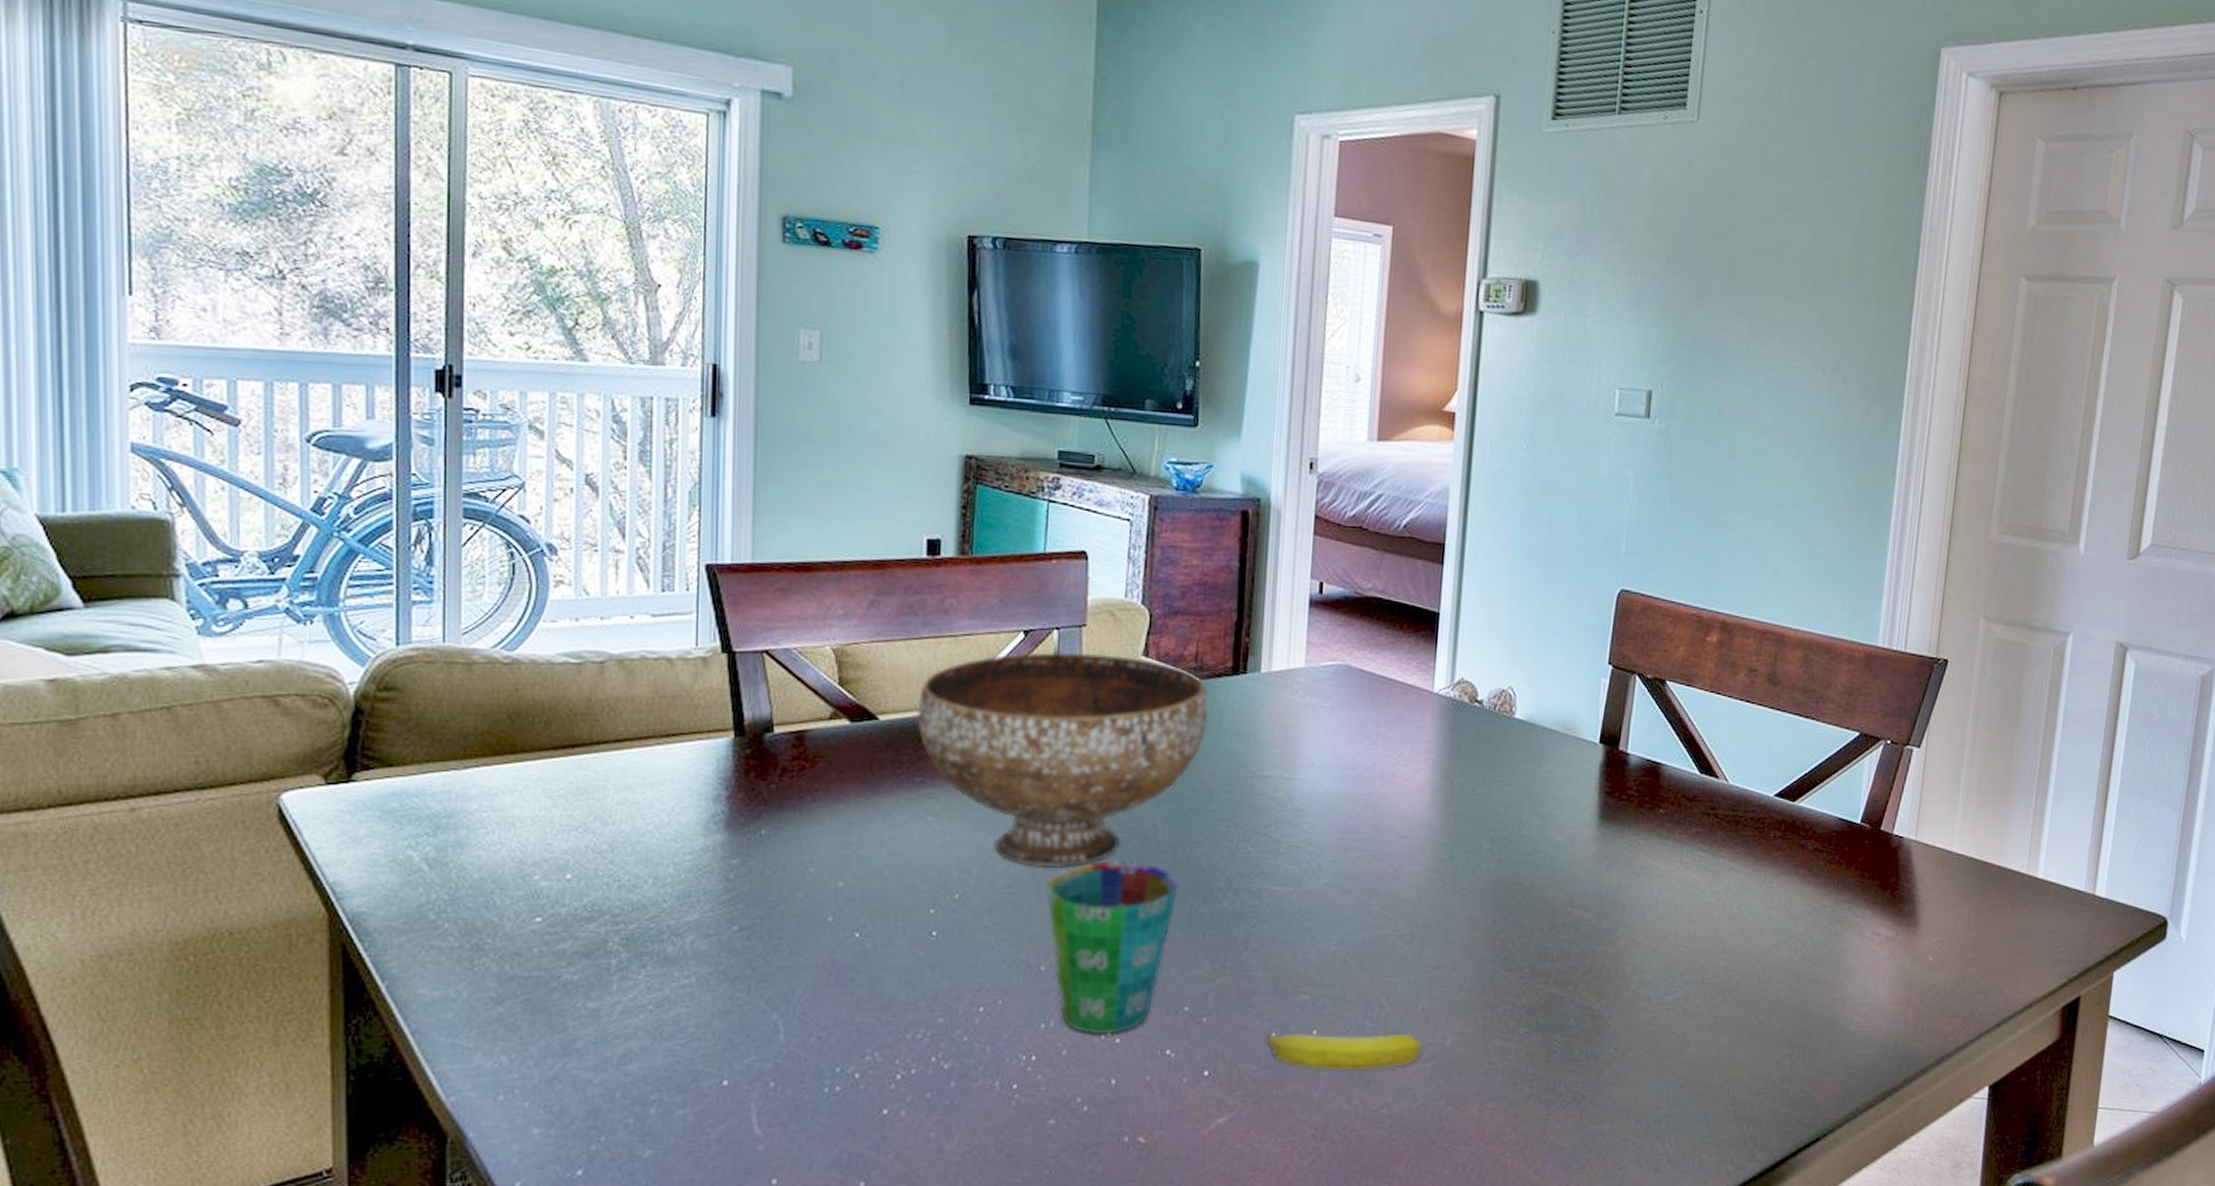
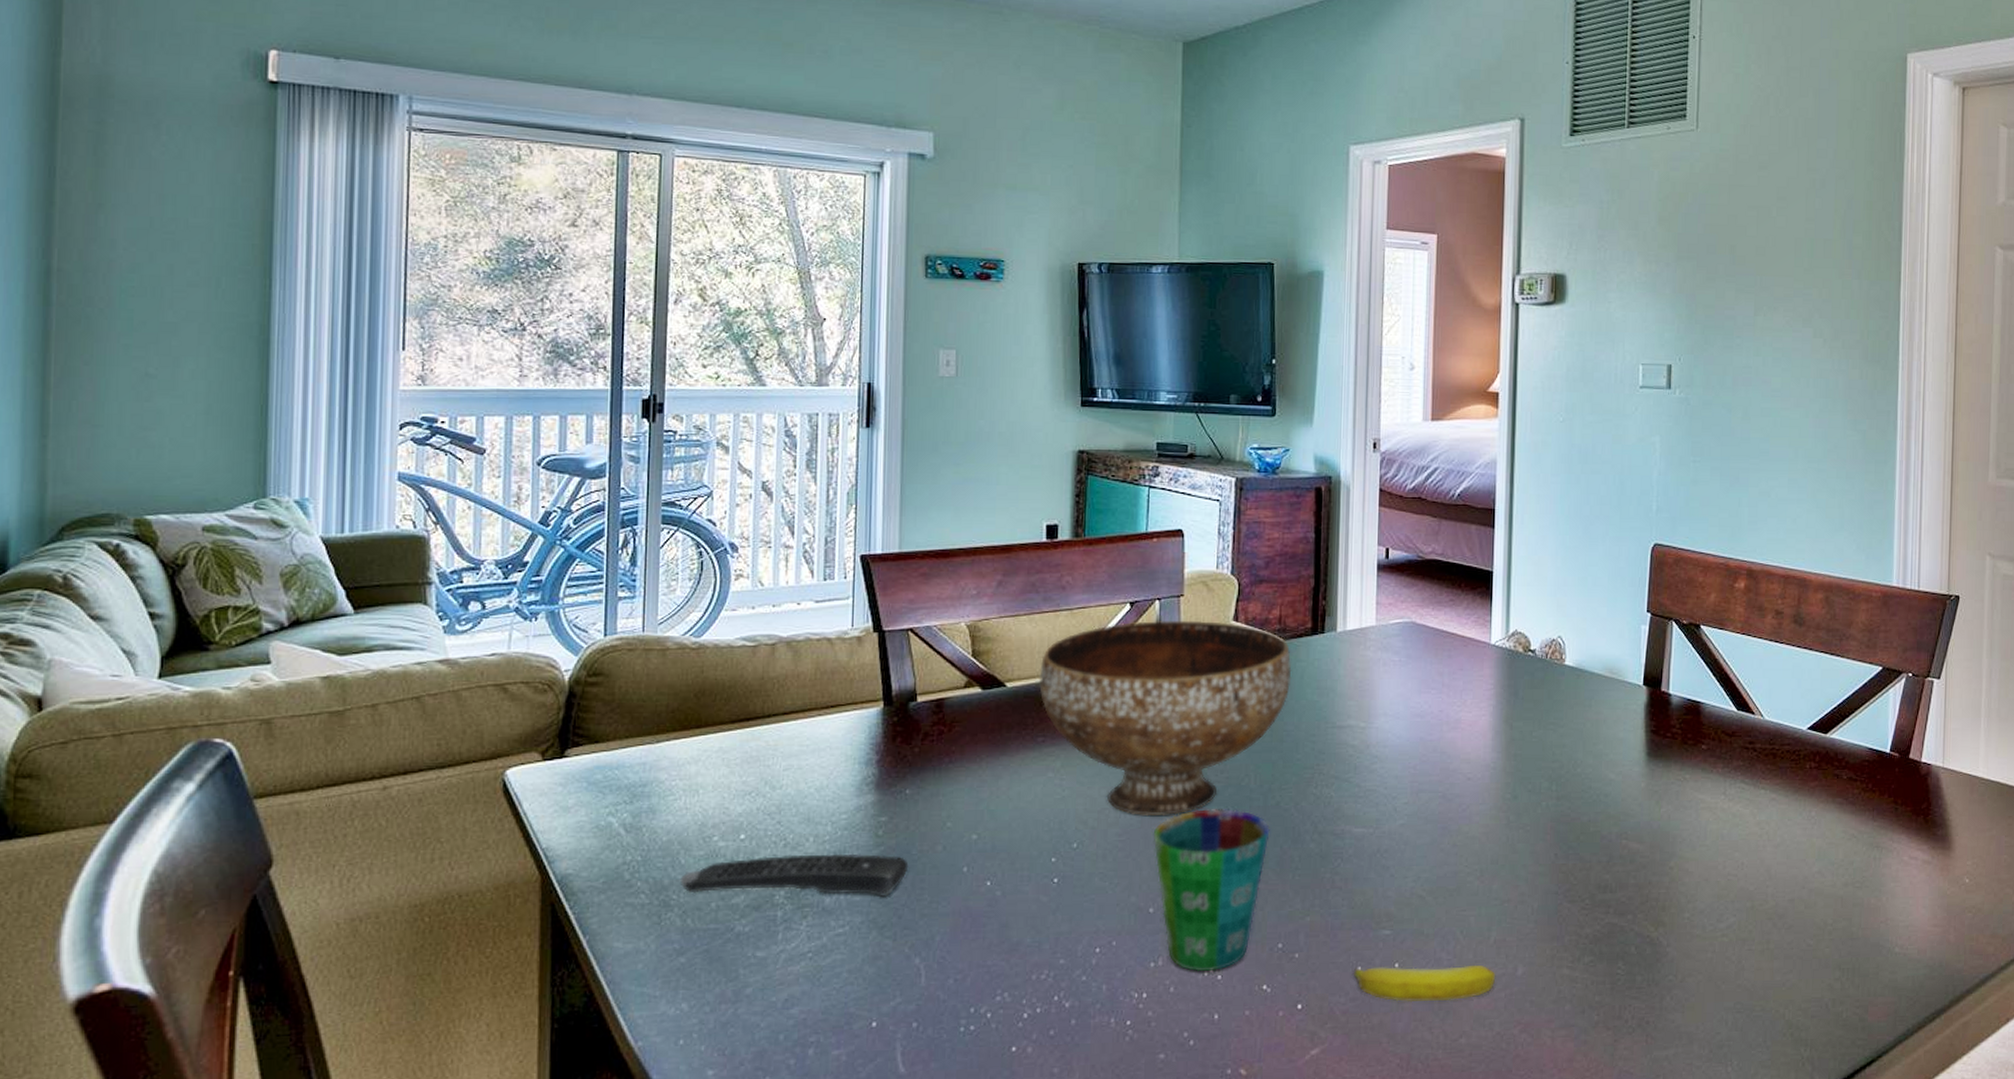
remote control: none [495,898,765,946] -> present [679,853,909,897]

